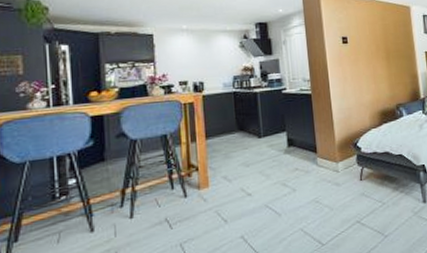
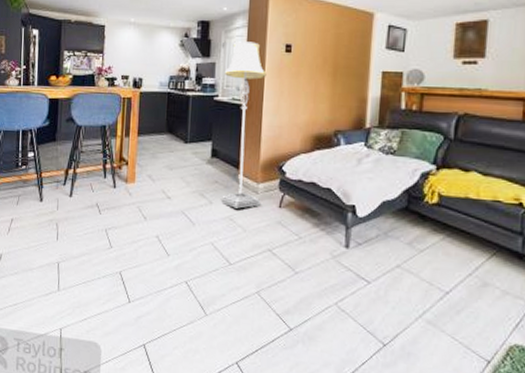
floor lamp: none [289,37,343,191] -> present [220,41,267,209]

